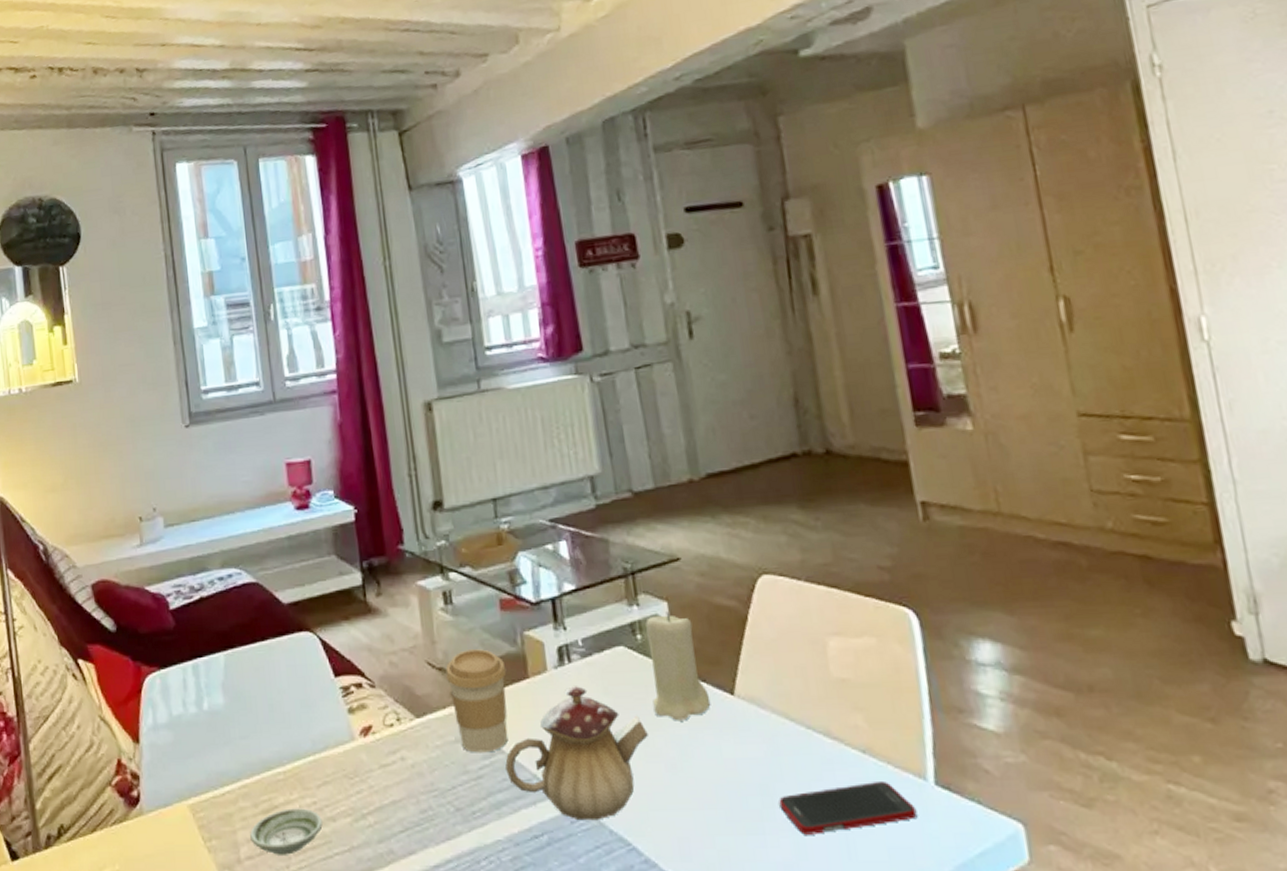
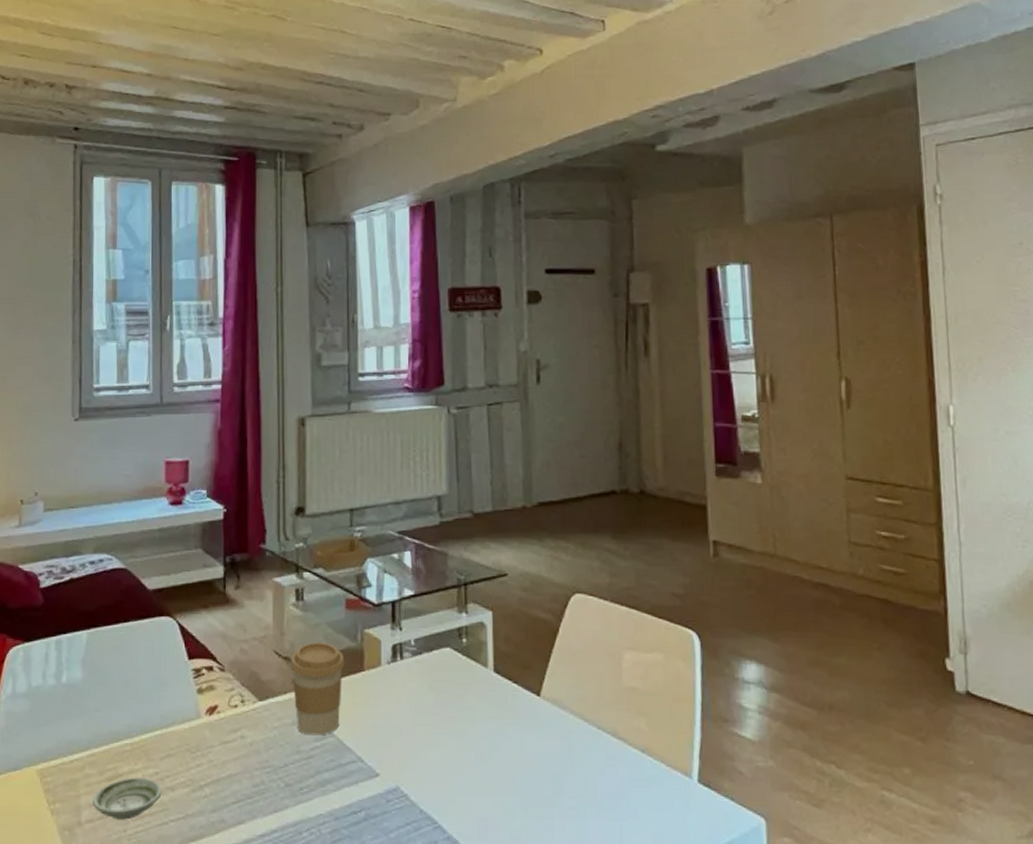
teapot: present [504,686,648,821] -> none [333,680,463,800]
candle: present [645,611,711,721] -> none [470,620,519,717]
cell phone: present [779,782,918,835] -> none [568,777,681,821]

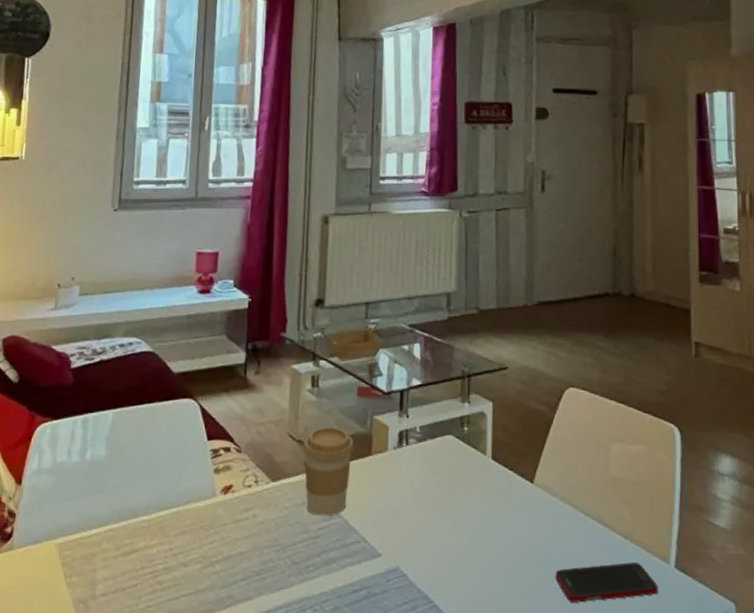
saucer: present [93,777,162,820] -> none [108,553,175,594]
cell phone: none [568,777,681,821] -> present [555,562,659,603]

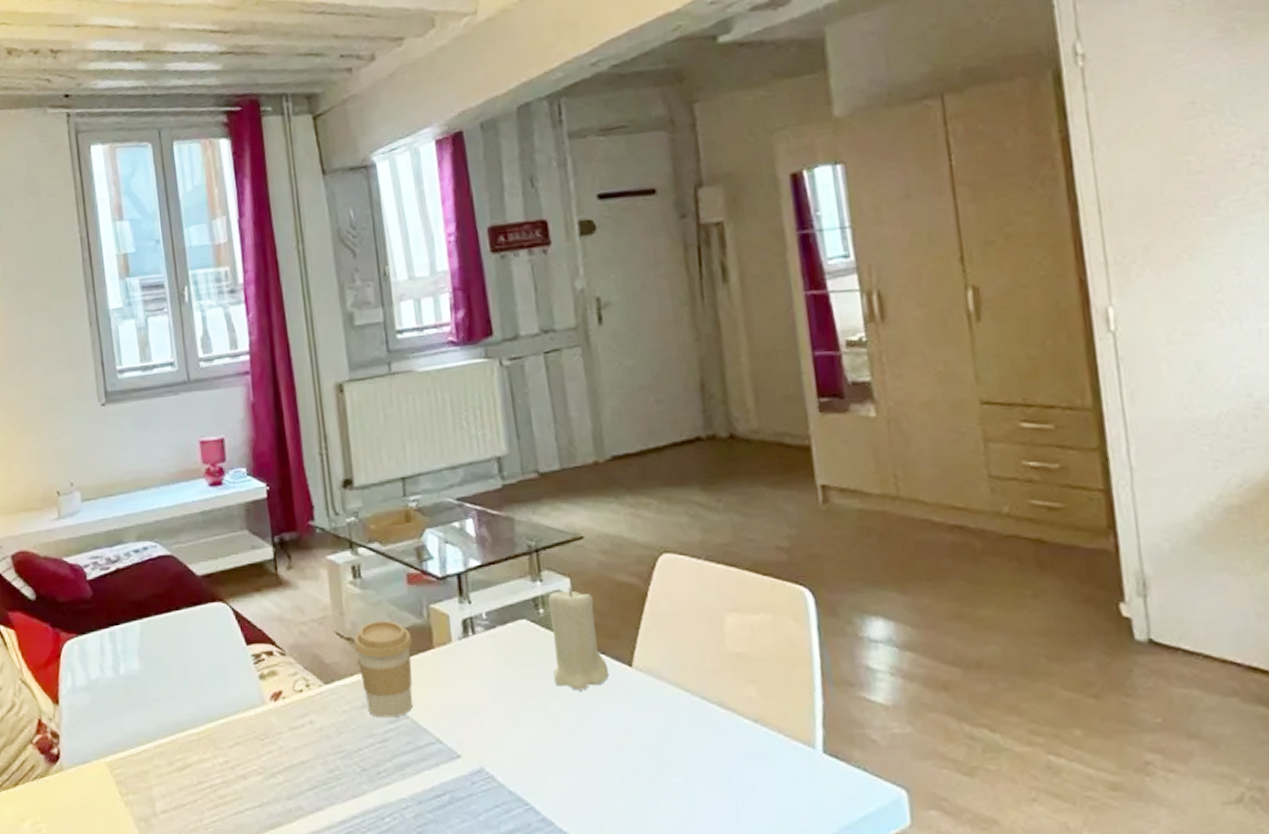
candle: none [469,410,514,502] -> present [548,587,609,691]
cell phone: present [555,562,659,603] -> none [672,749,805,798]

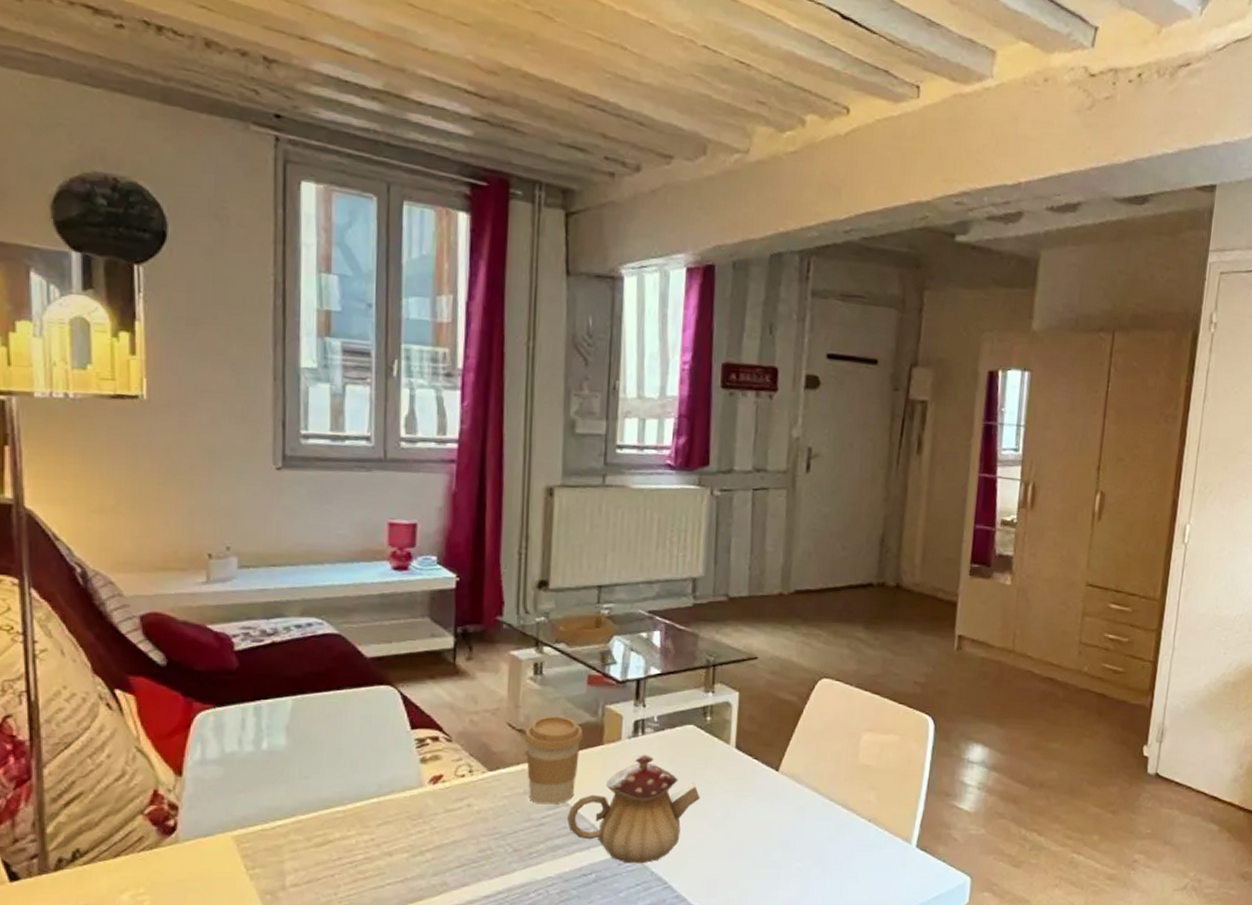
teapot: none [409,656,548,782] -> present [566,754,700,864]
candle: present [548,587,609,691] -> none [709,700,758,789]

